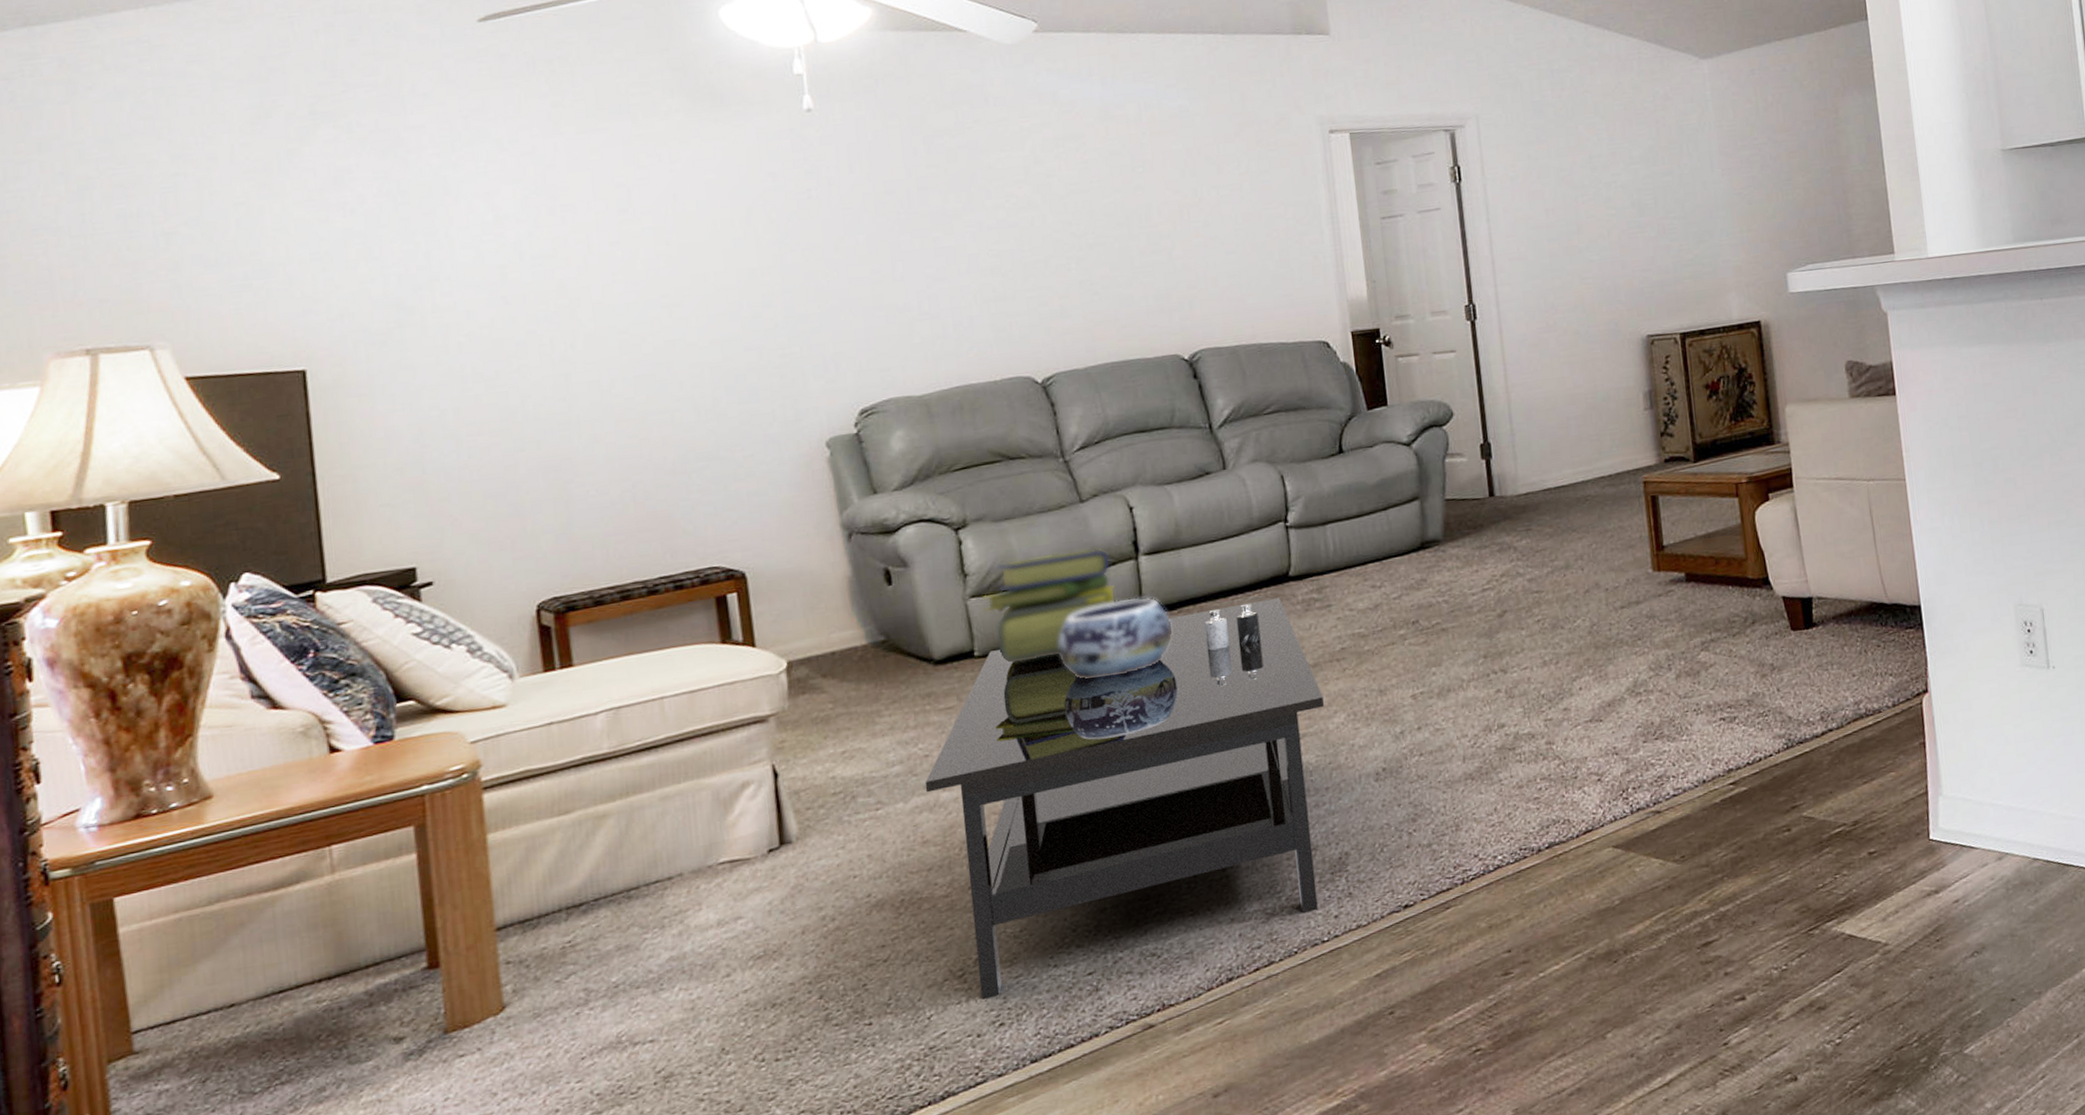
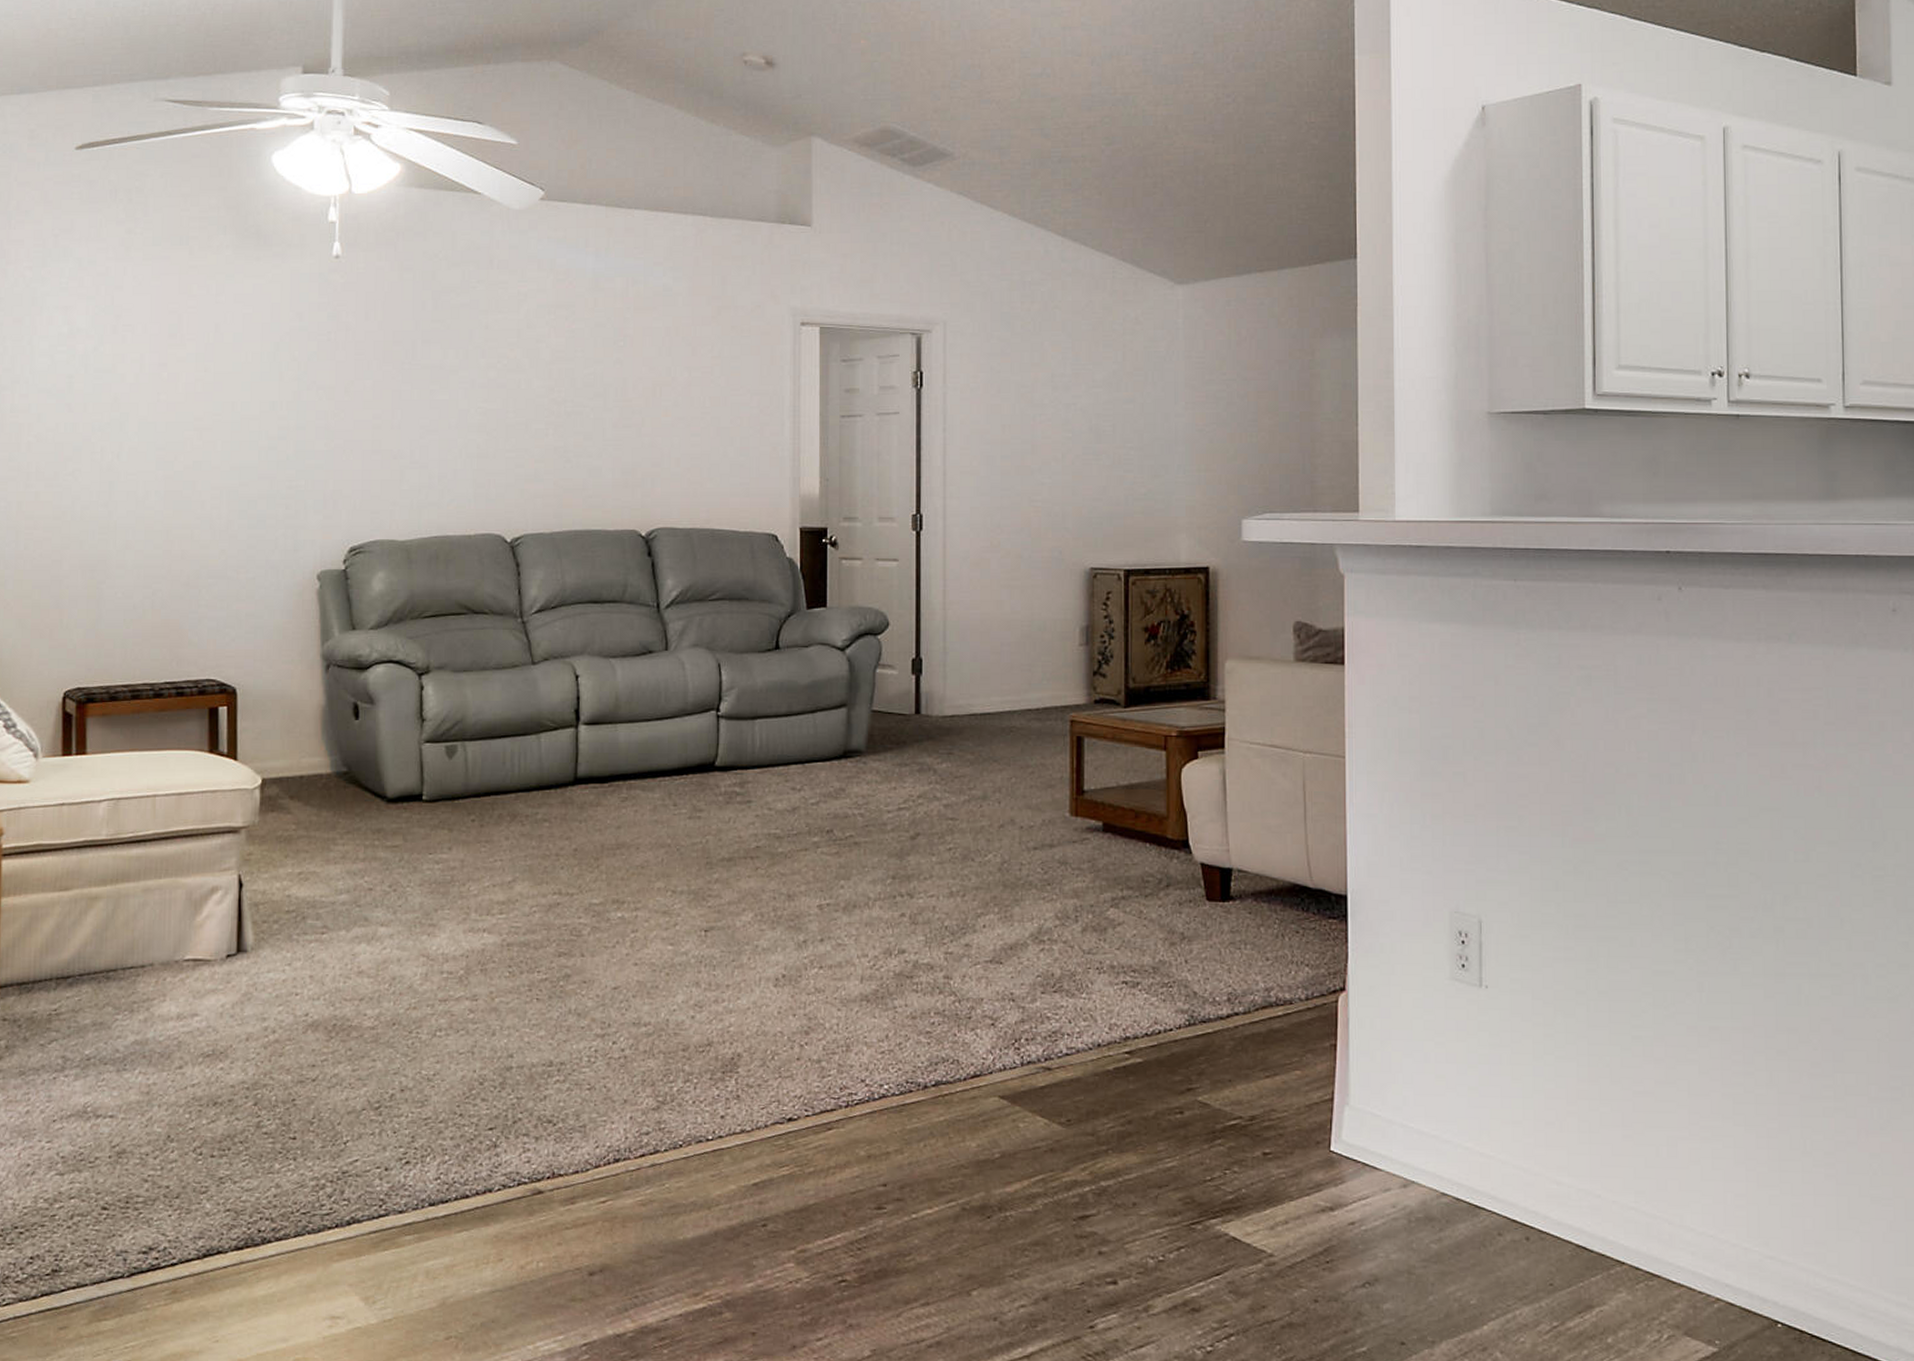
coffee table: present [924,597,1324,1000] -> none [366,786,734,1135]
stack of books: present [982,548,1117,663] -> none [435,710,554,811]
decorative bowl: present [1058,596,1172,679] -> none [497,765,601,839]
candle: present [1204,603,1261,651] -> none [631,787,682,829]

